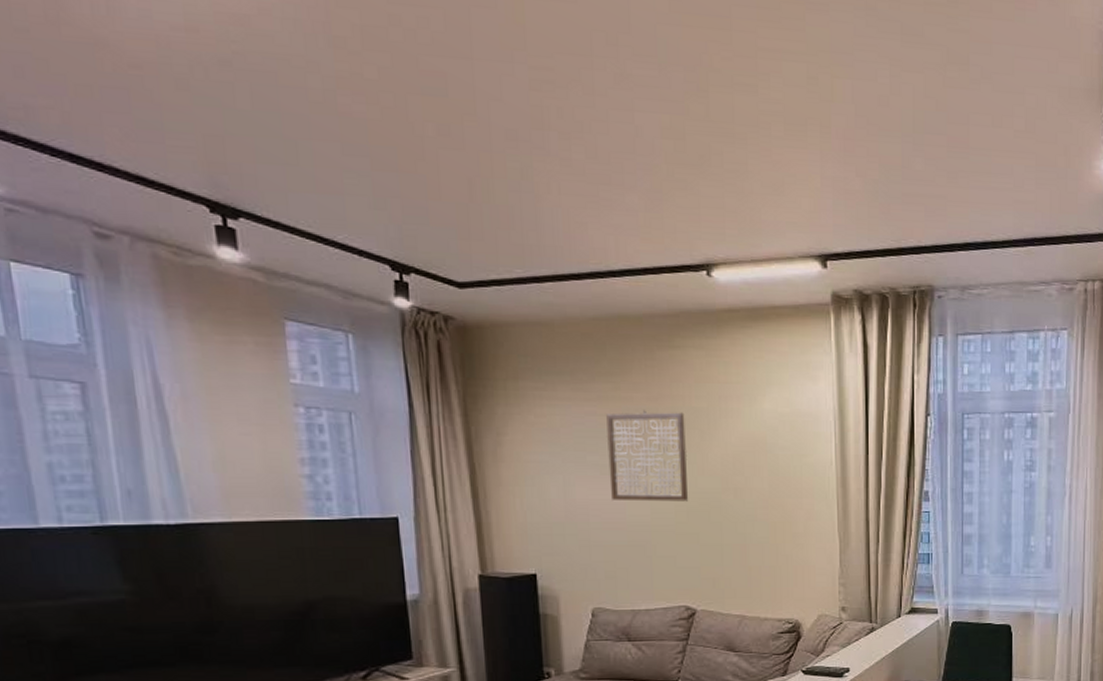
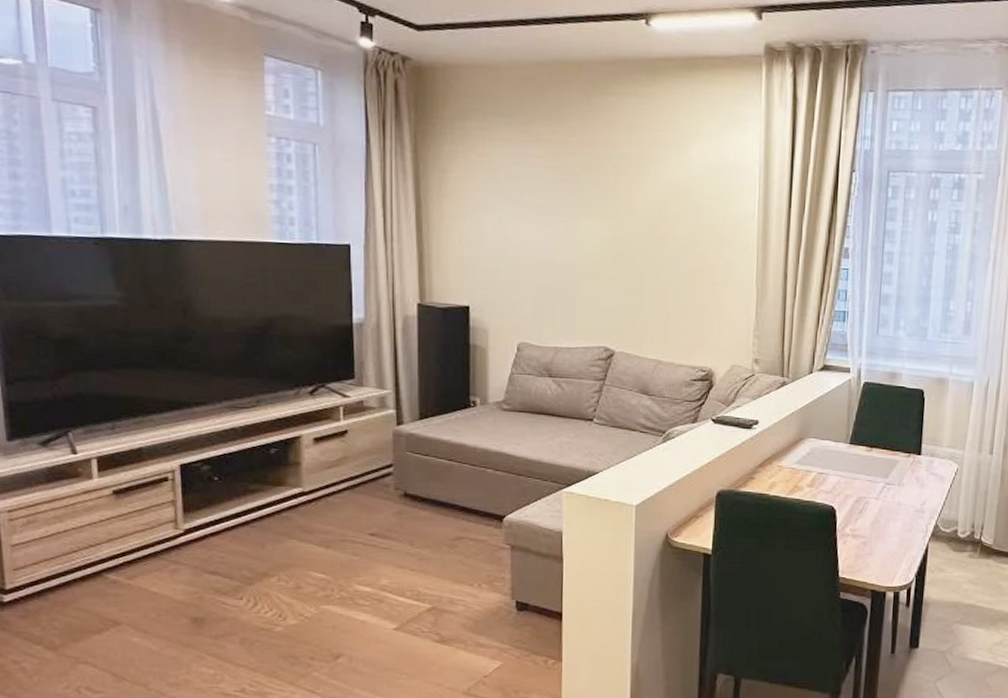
wall art: present [606,410,688,502] -> none [542,154,616,245]

